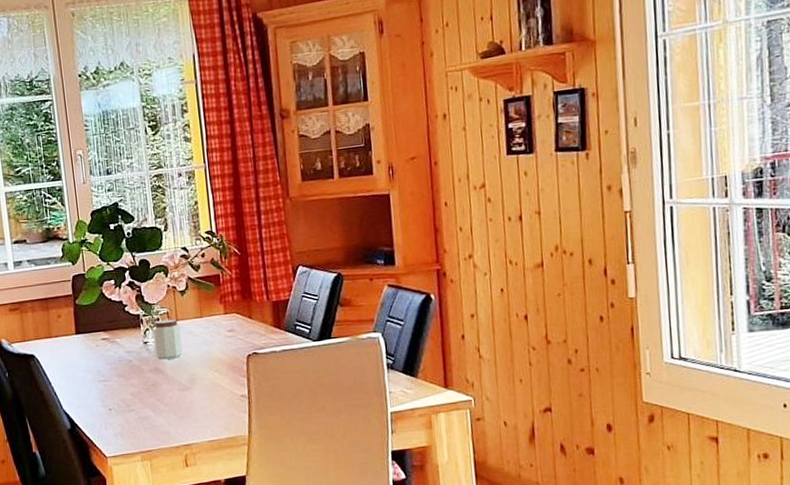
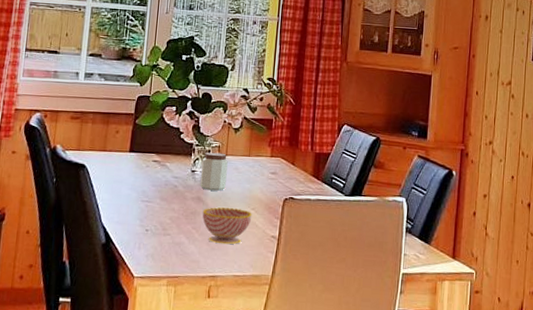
teacup: none [163,373,217,411] -> present [202,207,252,244]

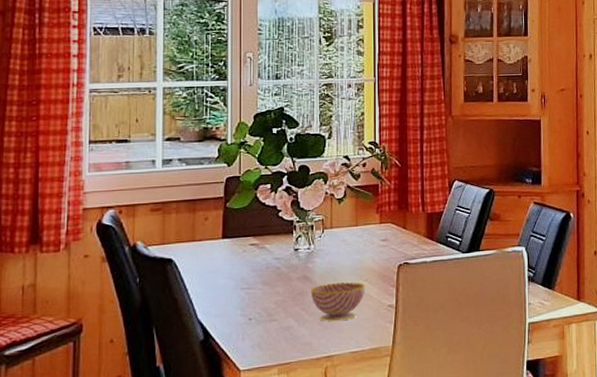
peanut butter: present [200,152,228,191] -> none [305,226,334,268]

